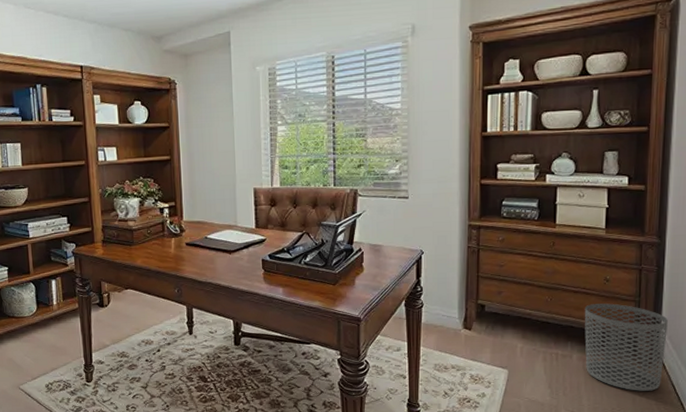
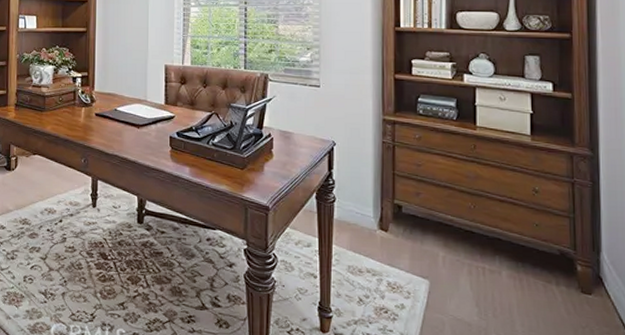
waste bin: present [584,303,668,391] -> none [512,216,609,323]

